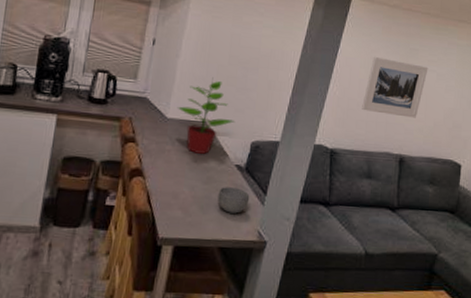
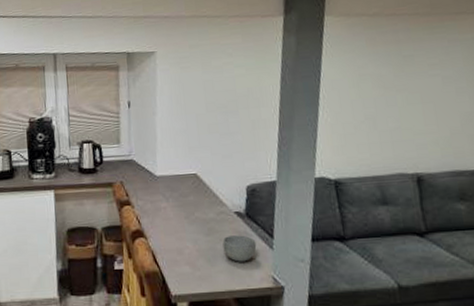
potted plant: present [177,77,236,154] -> none [164,127,226,207]
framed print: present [362,56,429,118] -> none [359,72,430,133]

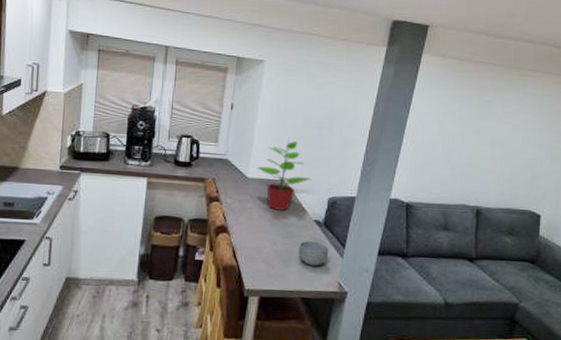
potted plant: none [164,127,226,207] -> present [256,137,313,211]

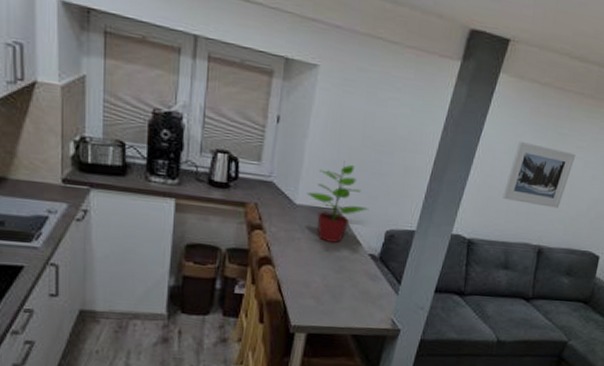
bowl: present [298,241,329,266] -> none [350,276,384,303]
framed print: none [436,110,503,170] -> present [503,140,576,208]

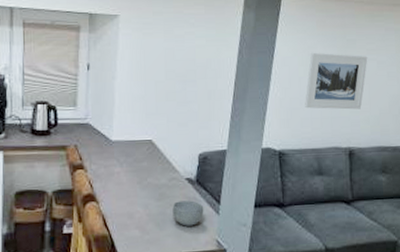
potted plant: present [306,160,369,243] -> none [120,94,180,172]
bowl: none [350,276,384,303] -> present [172,200,204,226]

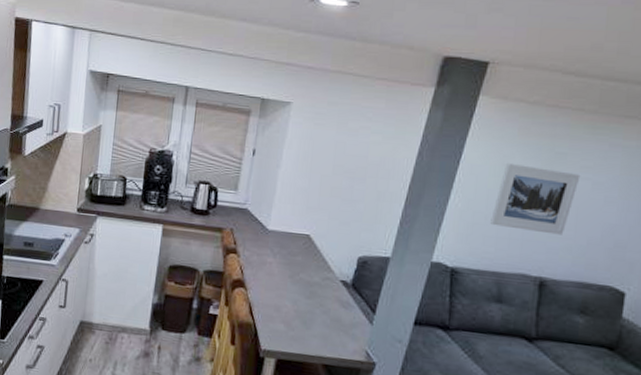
bowl: present [172,200,204,226] -> none [321,302,357,331]

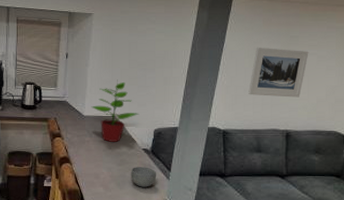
potted plant: none [278,188,341,268] -> present [91,79,140,142]
bowl: none [321,302,357,331] -> present [131,167,157,187]

